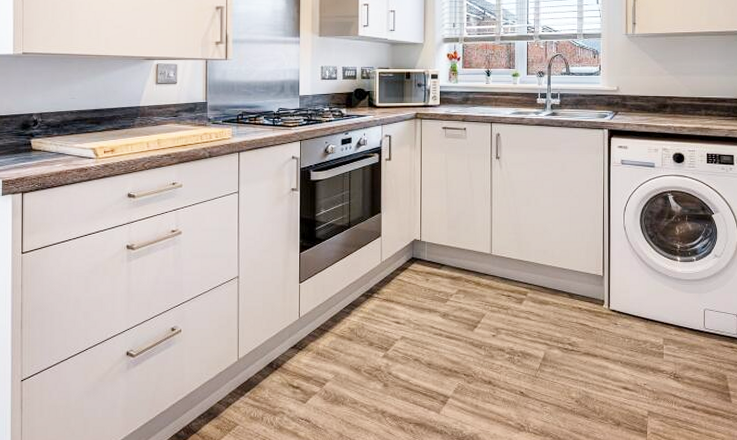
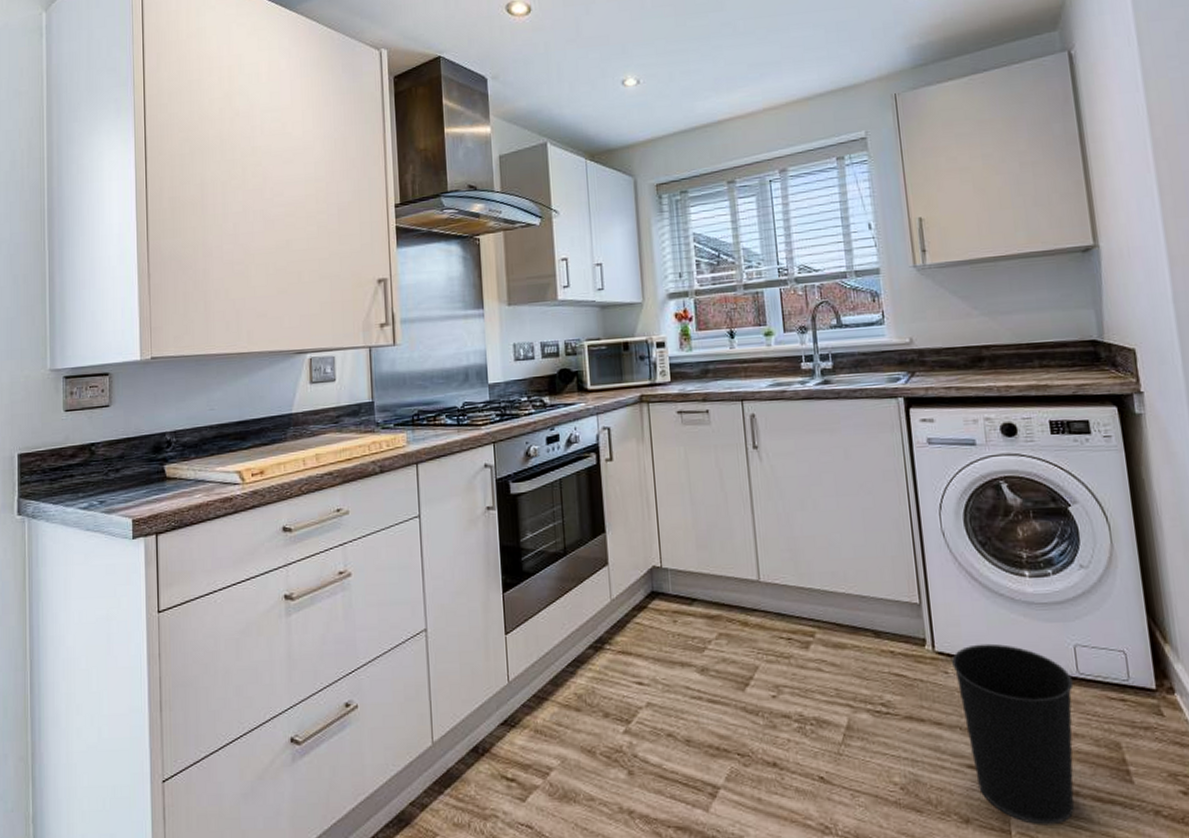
wastebasket: none [621,305,700,428] -> present [952,643,1074,826]

